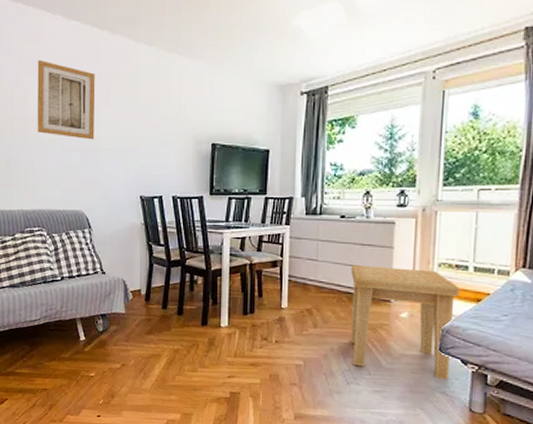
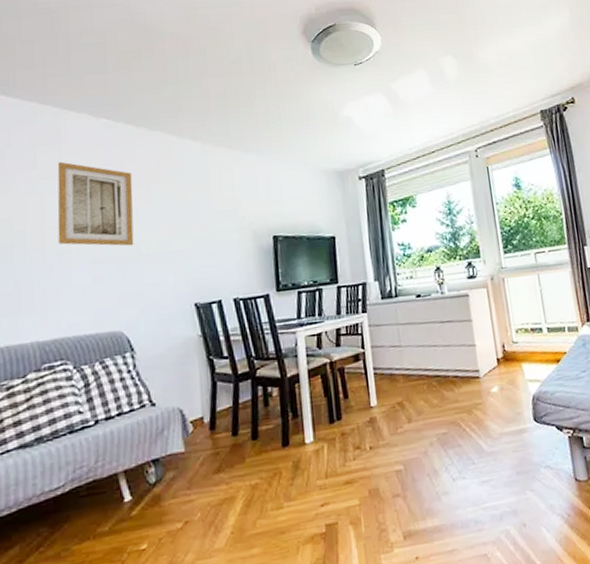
side table: present [351,265,460,380] -> none [435,338,549,458]

